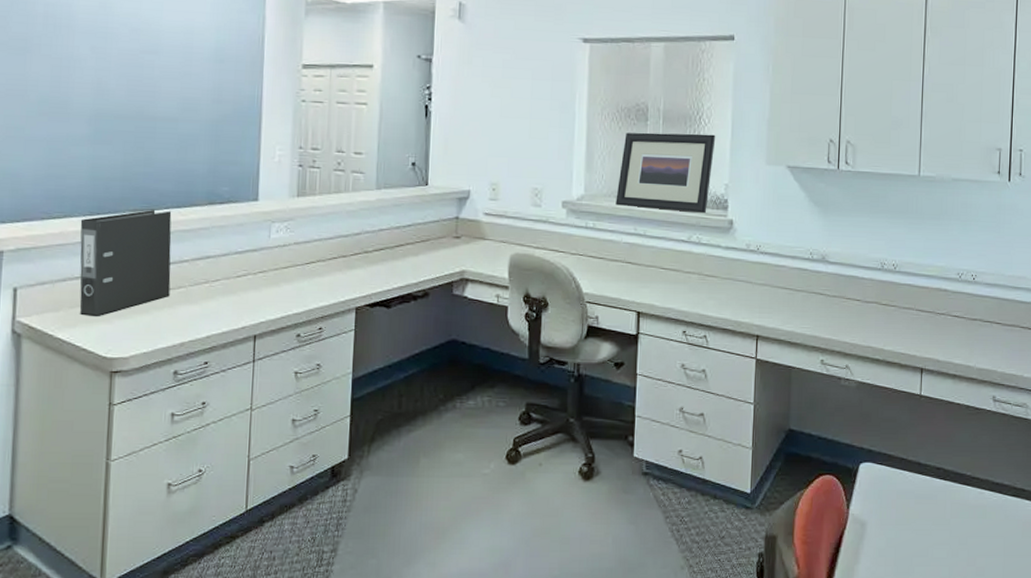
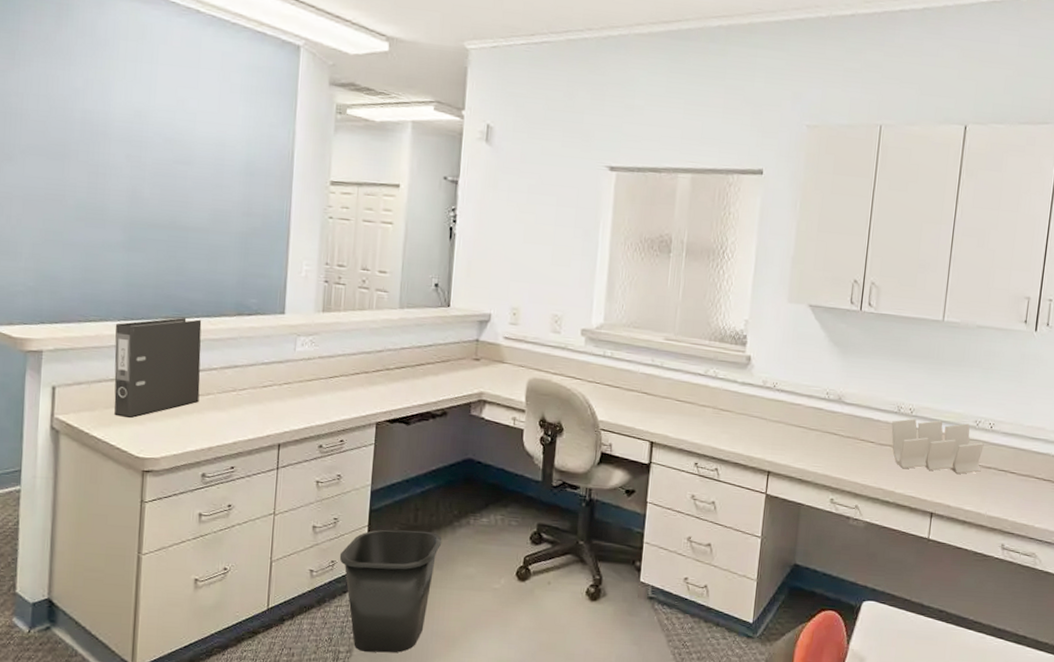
waste bin: none [321,417,428,550] -> present [339,529,442,653]
picture frame: present [615,132,716,214] -> none [634,264,739,349]
file organizer: none [876,274,968,327] -> present [891,418,984,474]

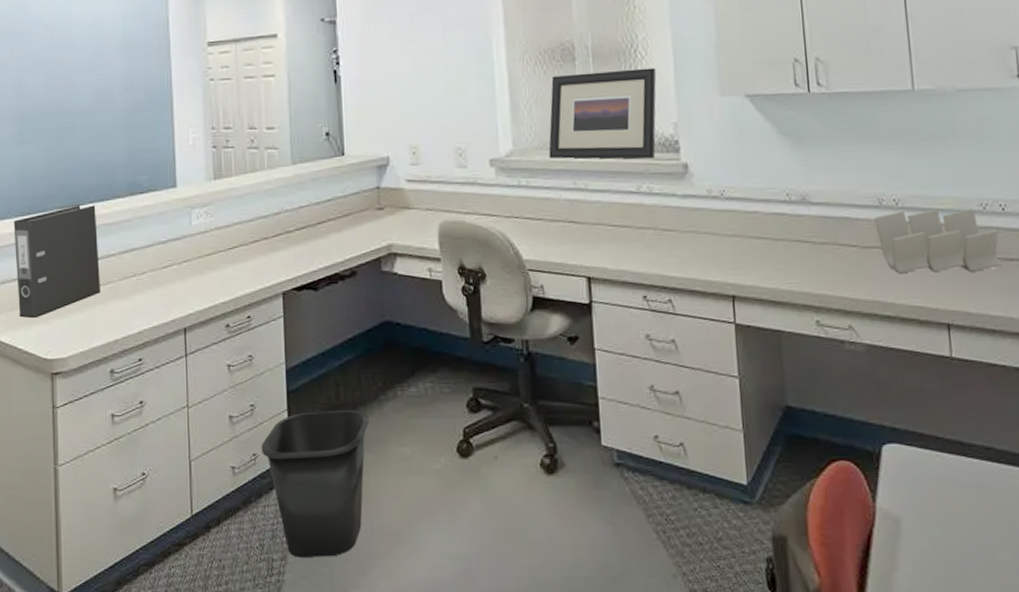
picture frame: none [634,264,739,349] -> present [548,68,657,159]

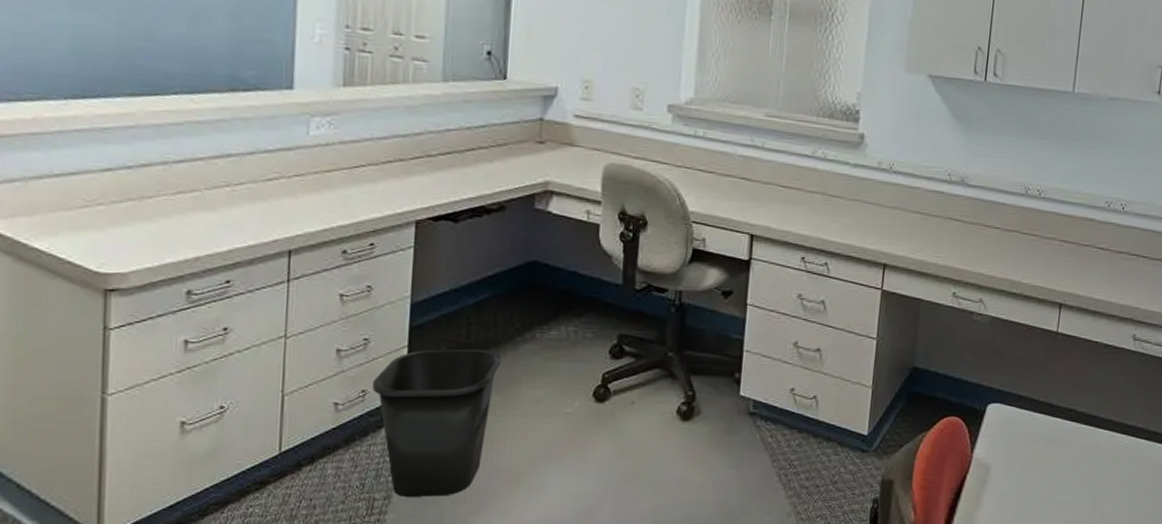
binder: present [13,204,101,319] -> none [60,94,182,224]
picture frame: present [548,68,657,159] -> none [730,28,850,126]
file organizer: present [874,209,1002,274] -> none [1018,200,1116,260]

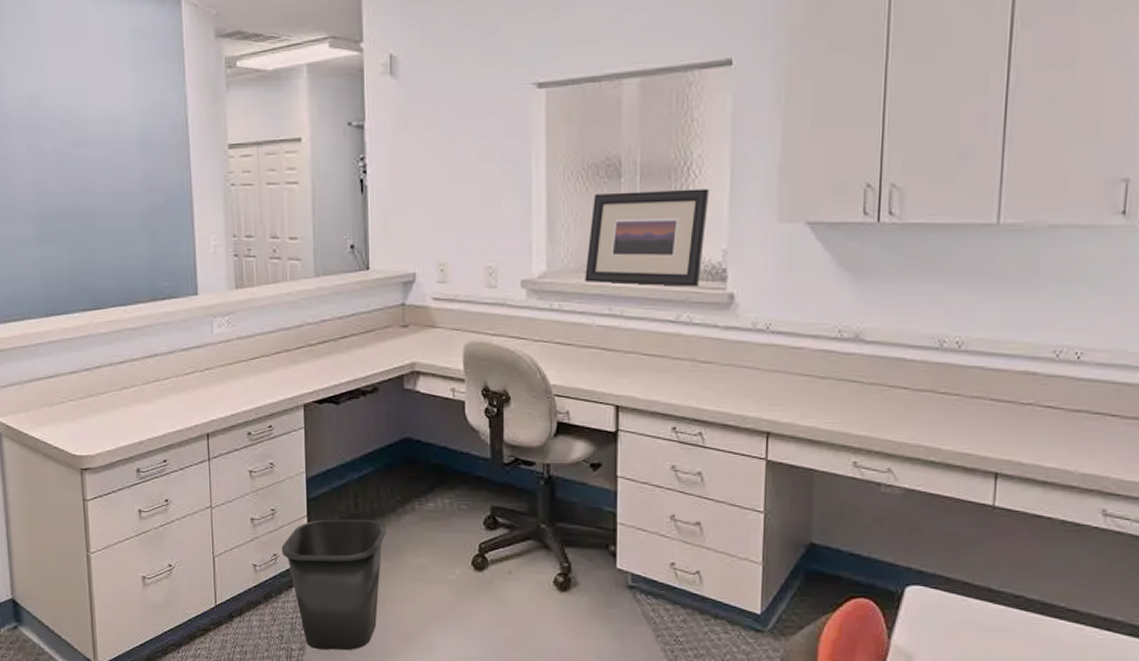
picture frame: none [730,28,850,126] -> present [585,188,710,287]

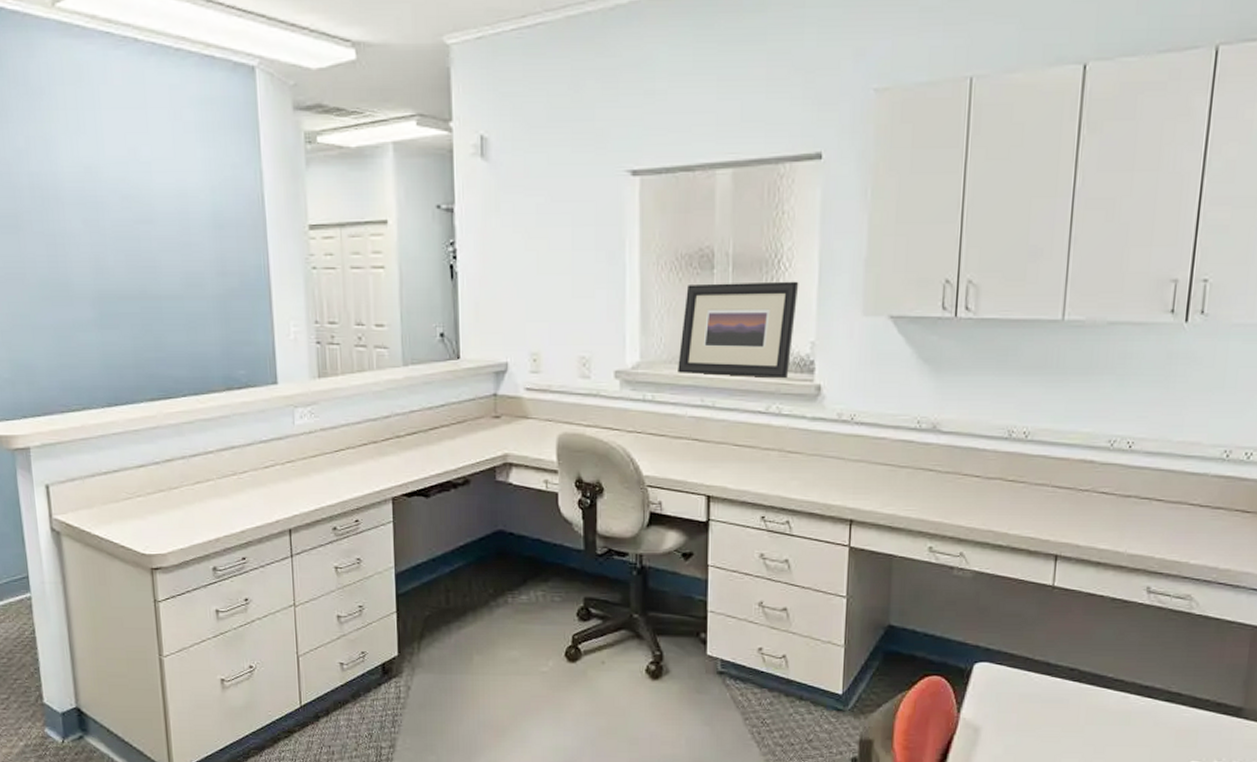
waste bin: present [281,519,387,651] -> none [369,613,479,746]

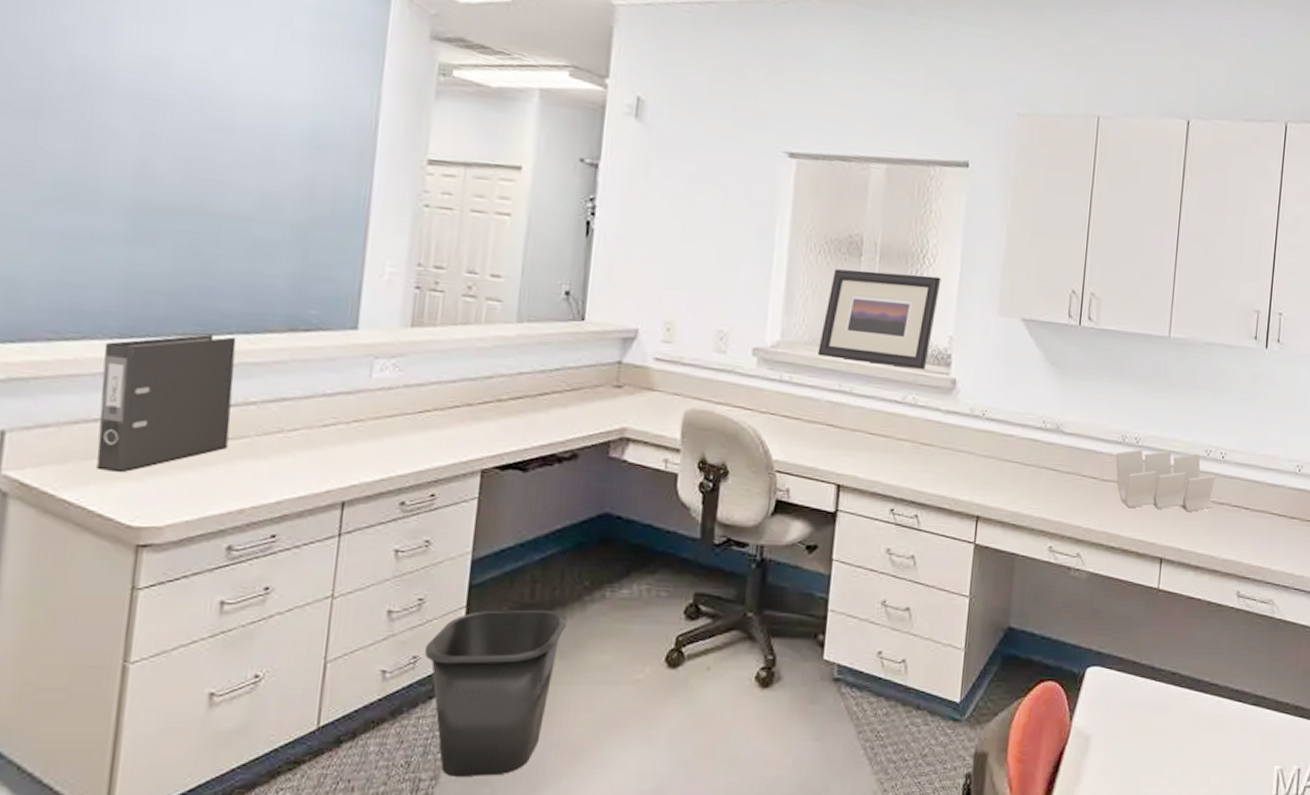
binder: none [99,397,199,514] -> present [96,334,237,473]
waste bin: none [369,613,479,746] -> present [424,609,568,777]
file organizer: none [1001,443,1121,506] -> present [1116,449,1216,512]

